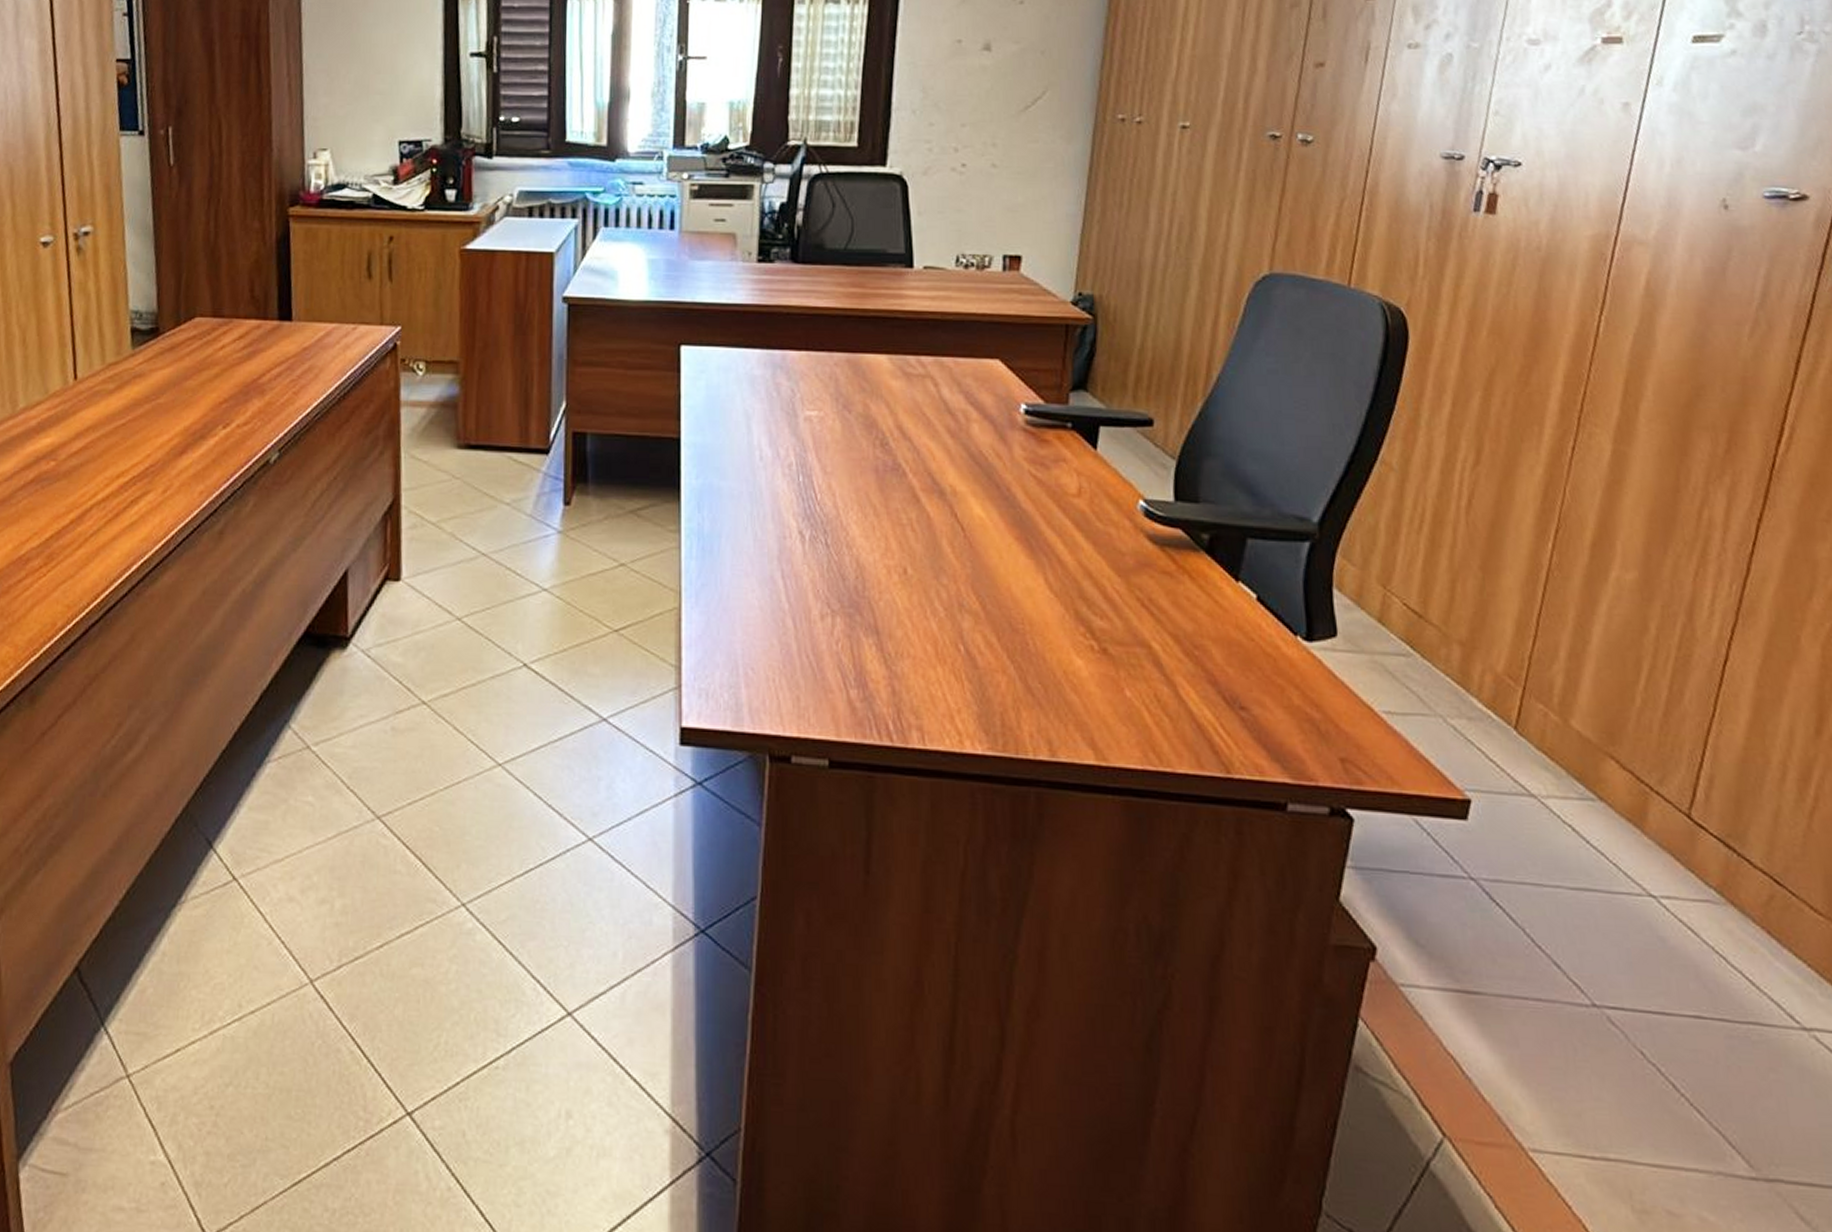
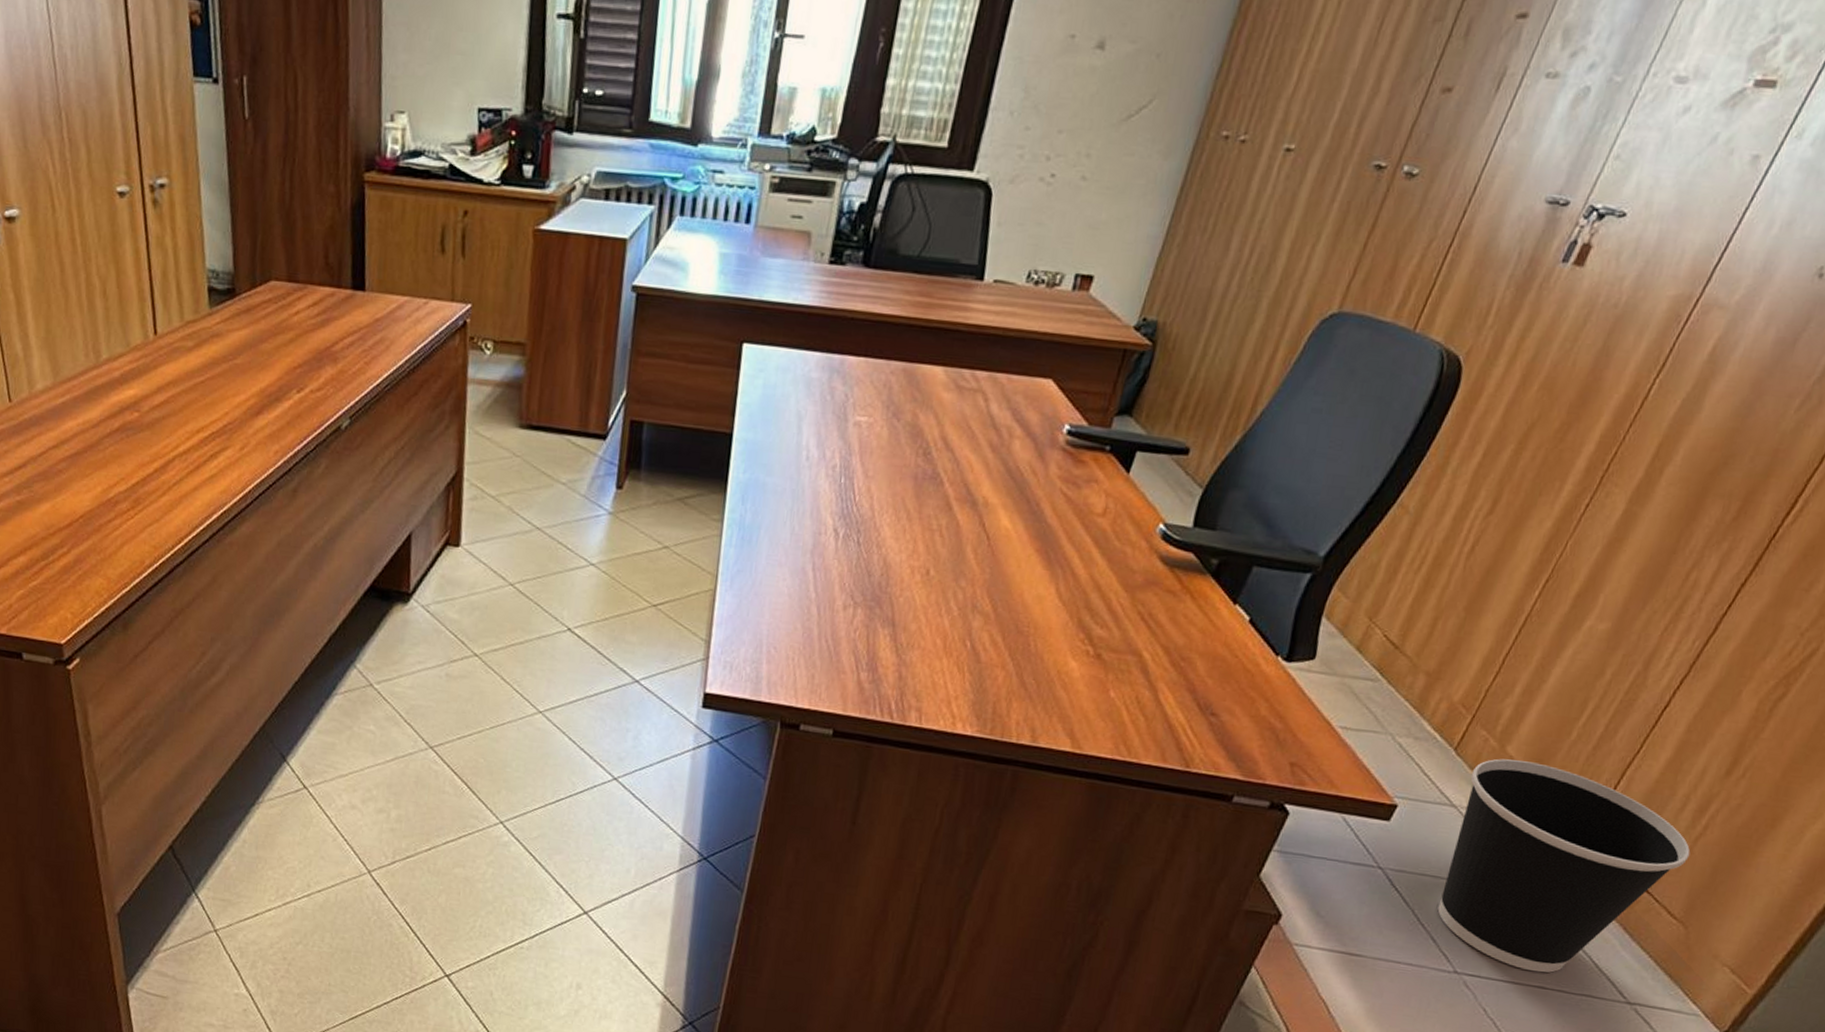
wastebasket: none [1541,735,1811,998] -> present [1437,758,1691,973]

